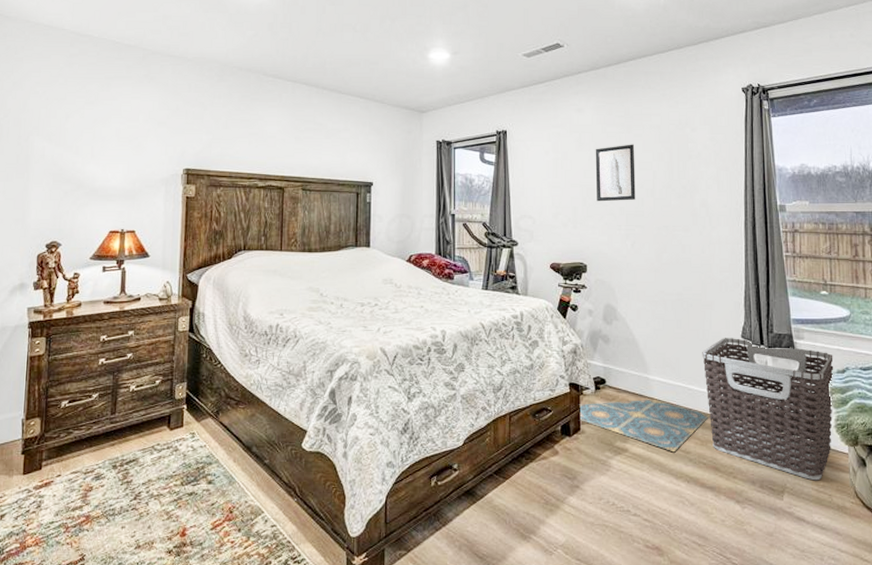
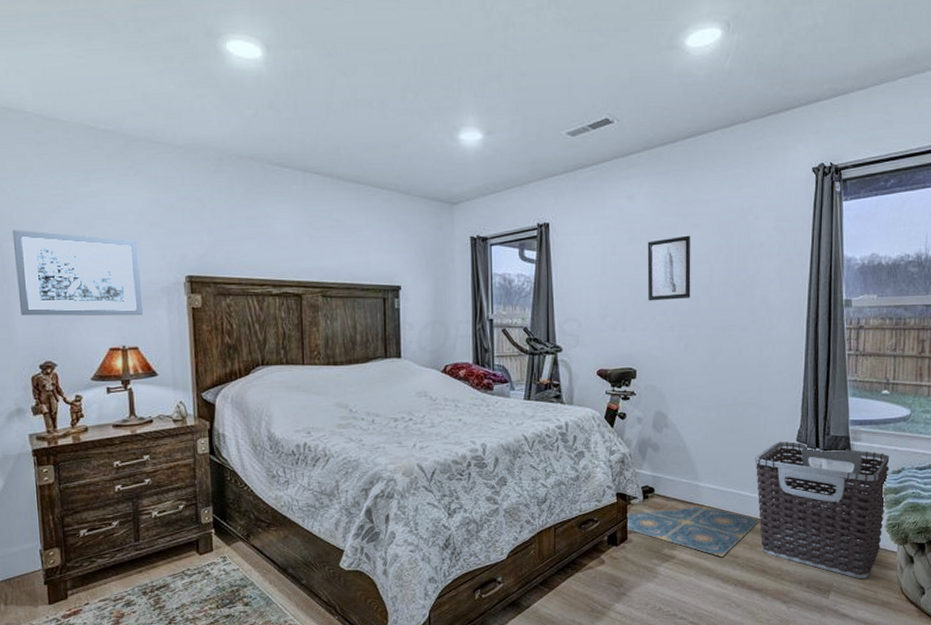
wall art: none [36,126,145,203] -> present [12,230,144,316]

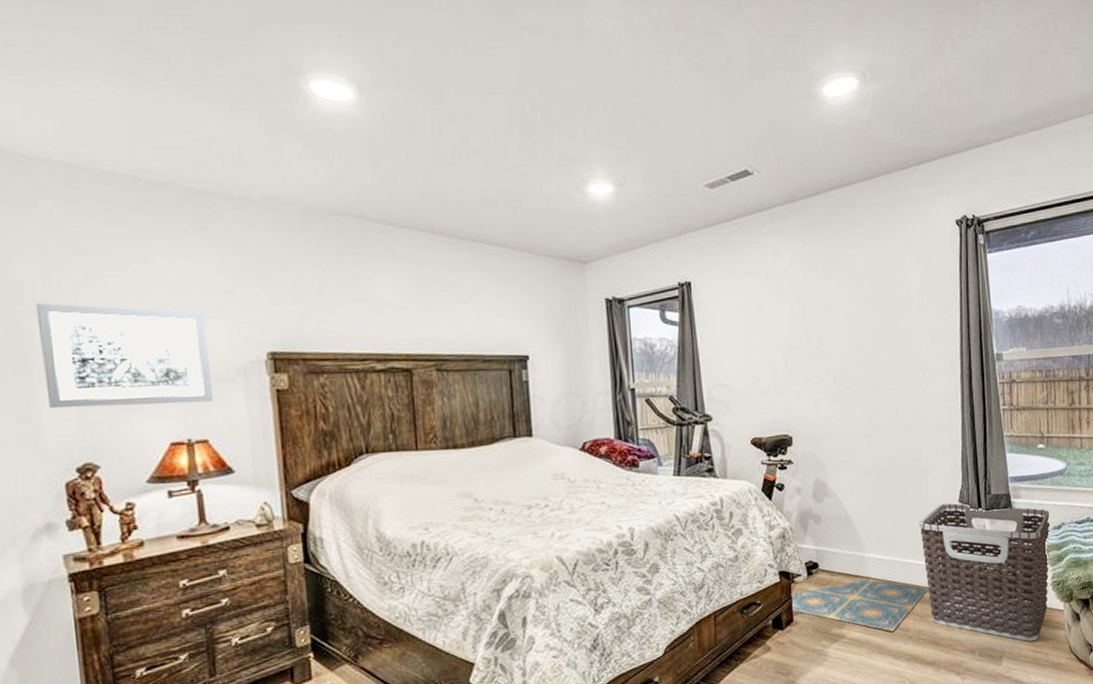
wall art: present [647,235,691,301] -> none [796,291,844,363]

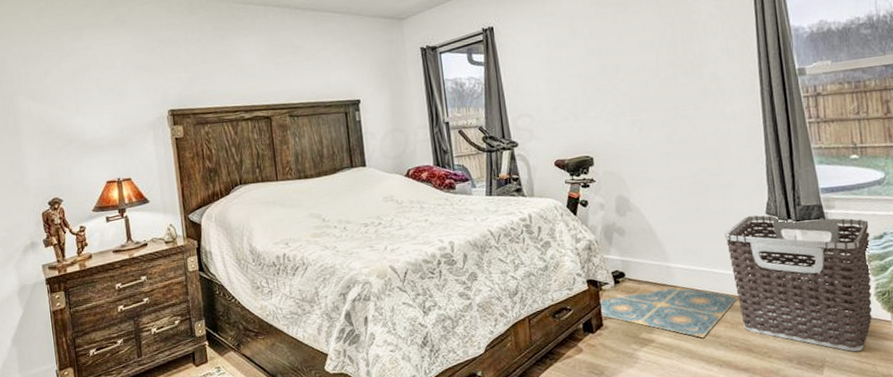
wall art: present [35,303,214,408] -> none [20,83,134,159]

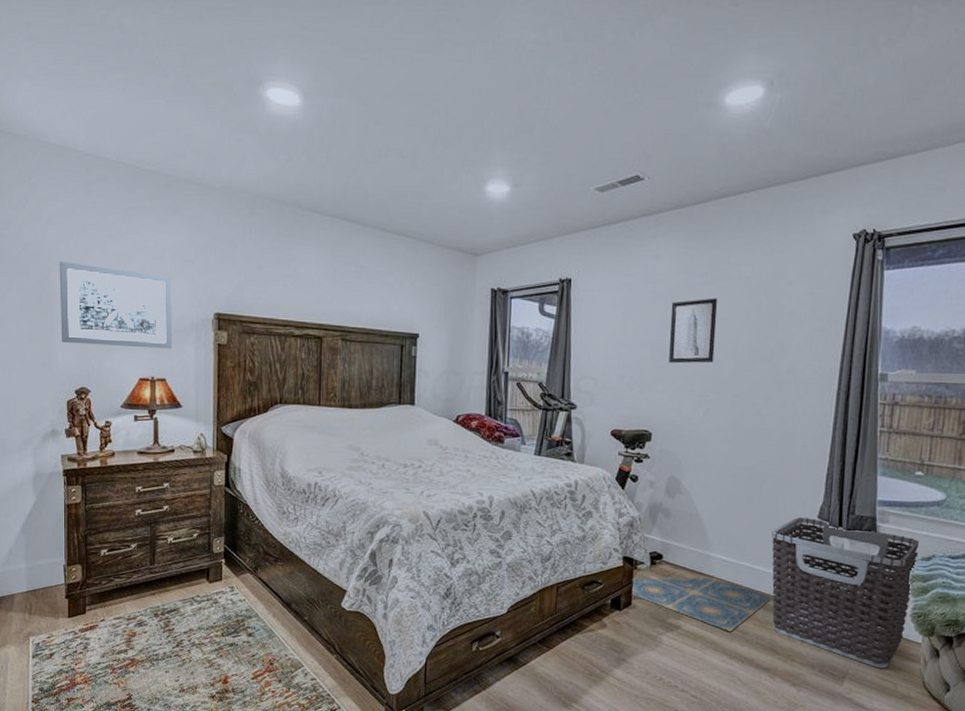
wall art: none [20,83,134,159] -> present [59,262,173,349]
wall art: none [590,23,639,90] -> present [669,298,718,364]

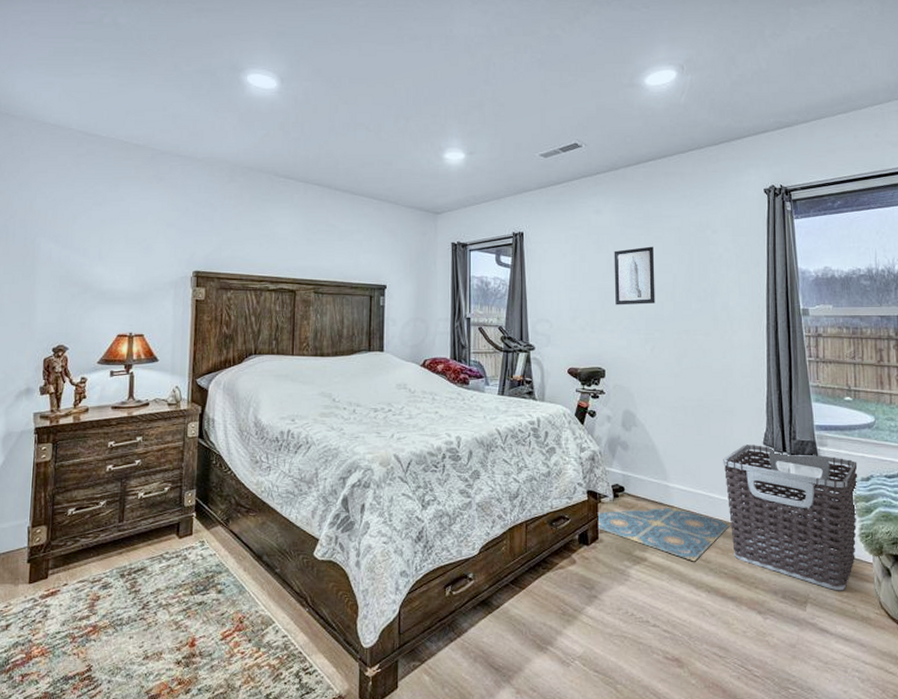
wall art: present [59,262,173,349] -> none [43,227,154,306]

